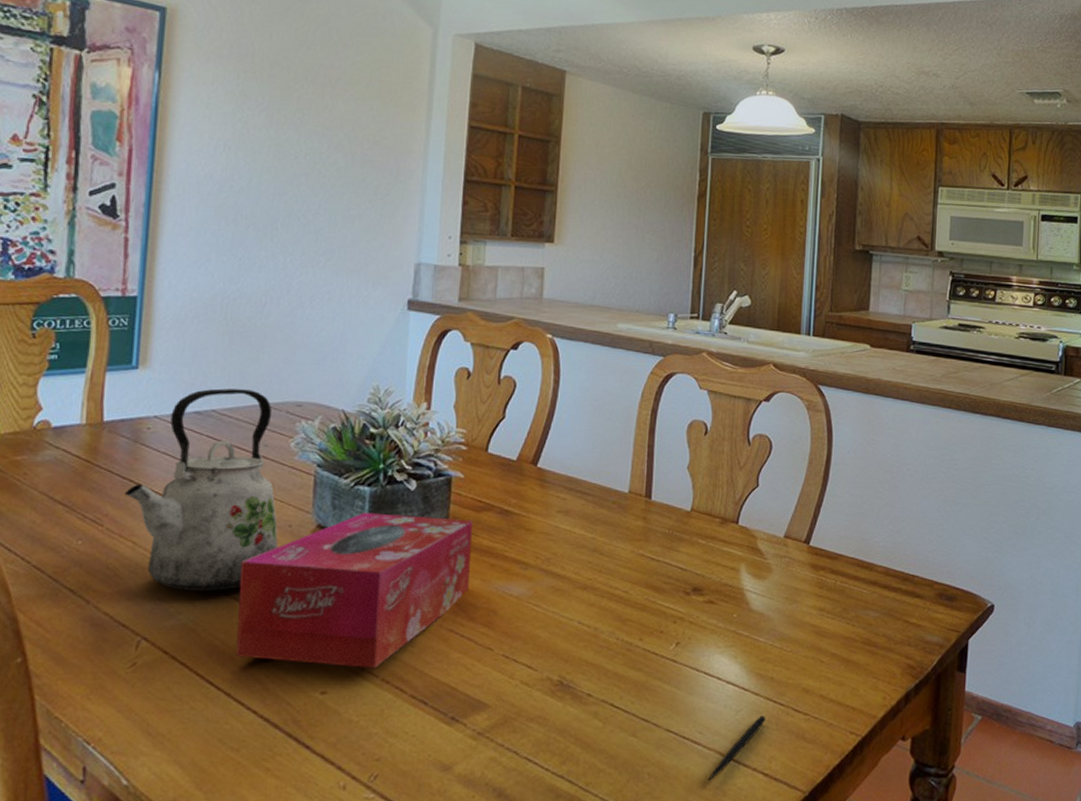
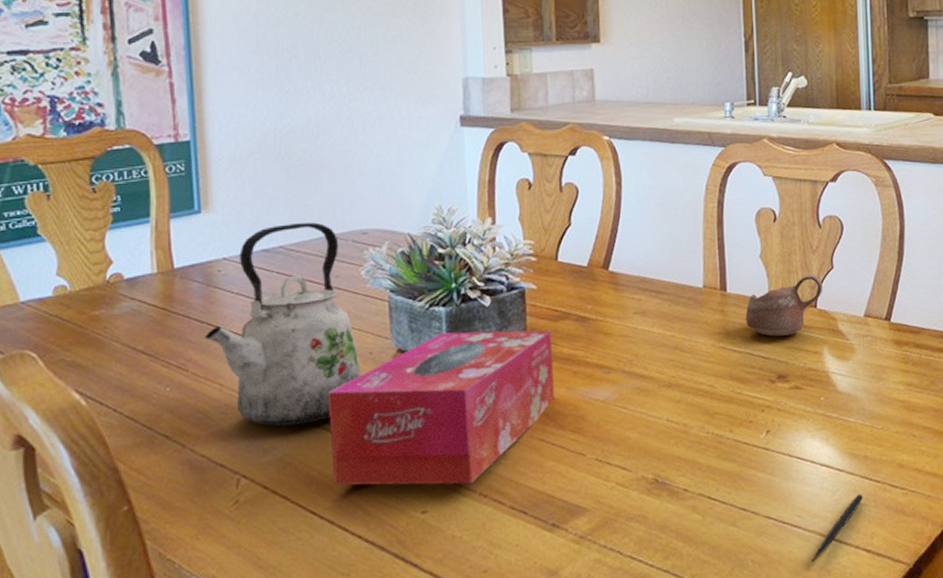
cup: none [667,490,747,549] -> present [745,274,823,336]

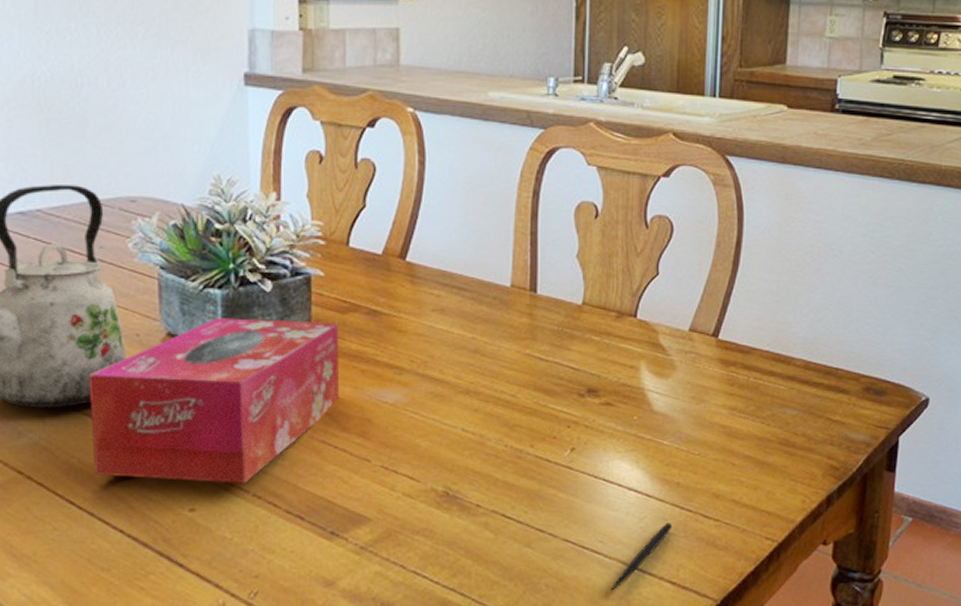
cup: present [745,274,823,336] -> none [556,280,645,346]

